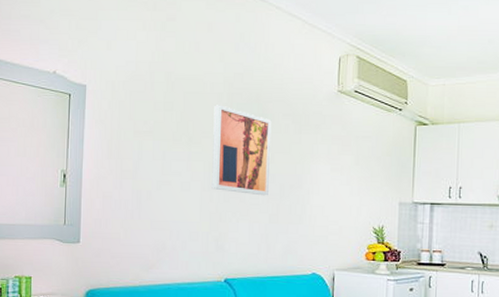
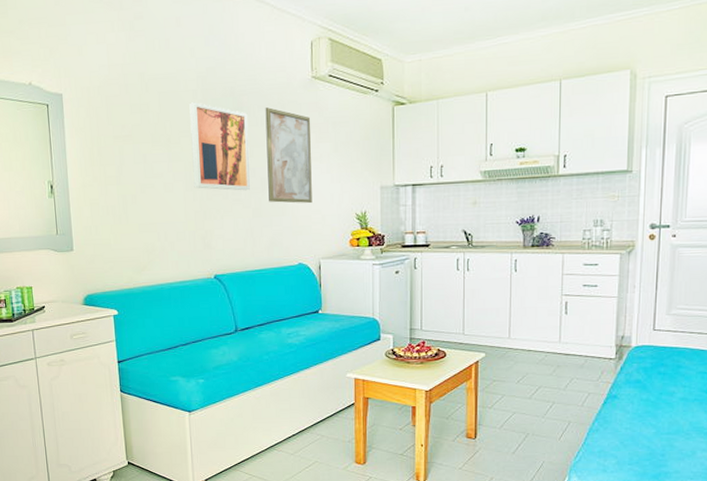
wall art: none [287,116,334,214] -> present [265,107,312,204]

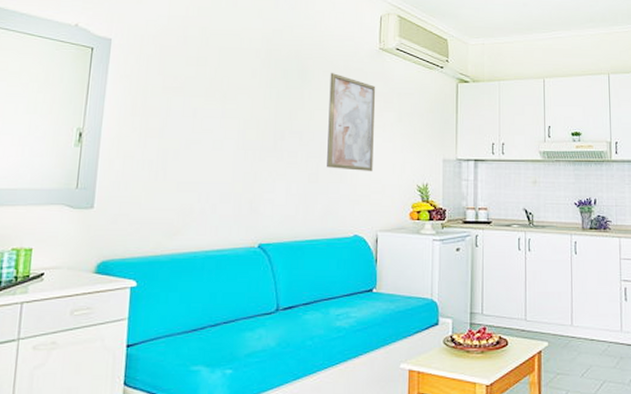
wall art: present [189,102,250,191] -> none [246,61,312,154]

